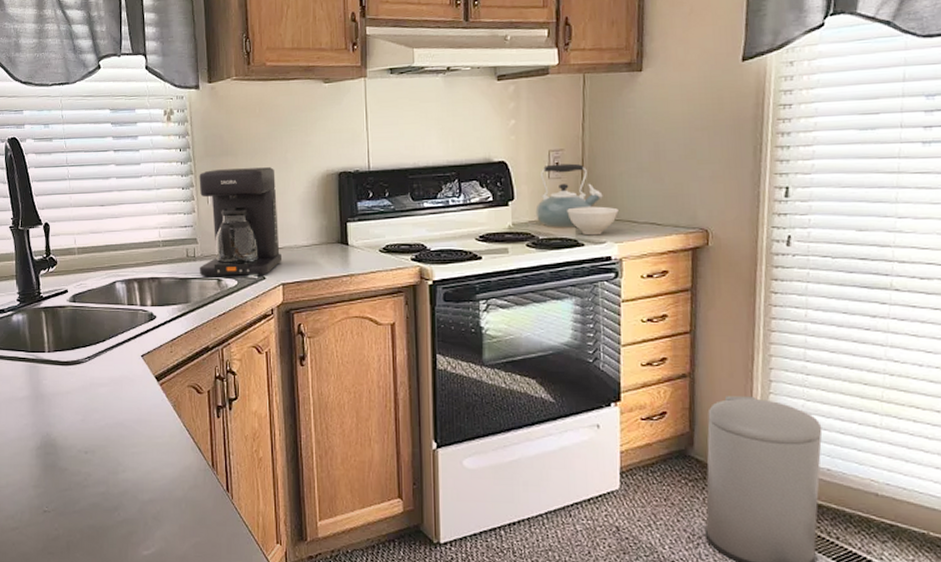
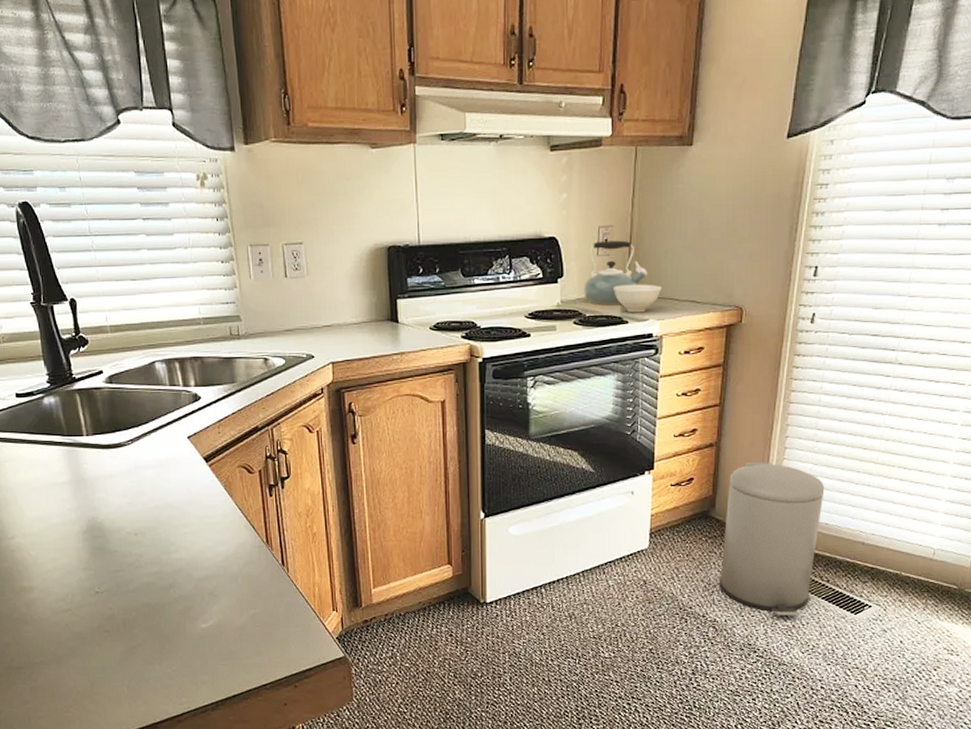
coffee maker: present [199,167,283,276] -> none [239,240,331,355]

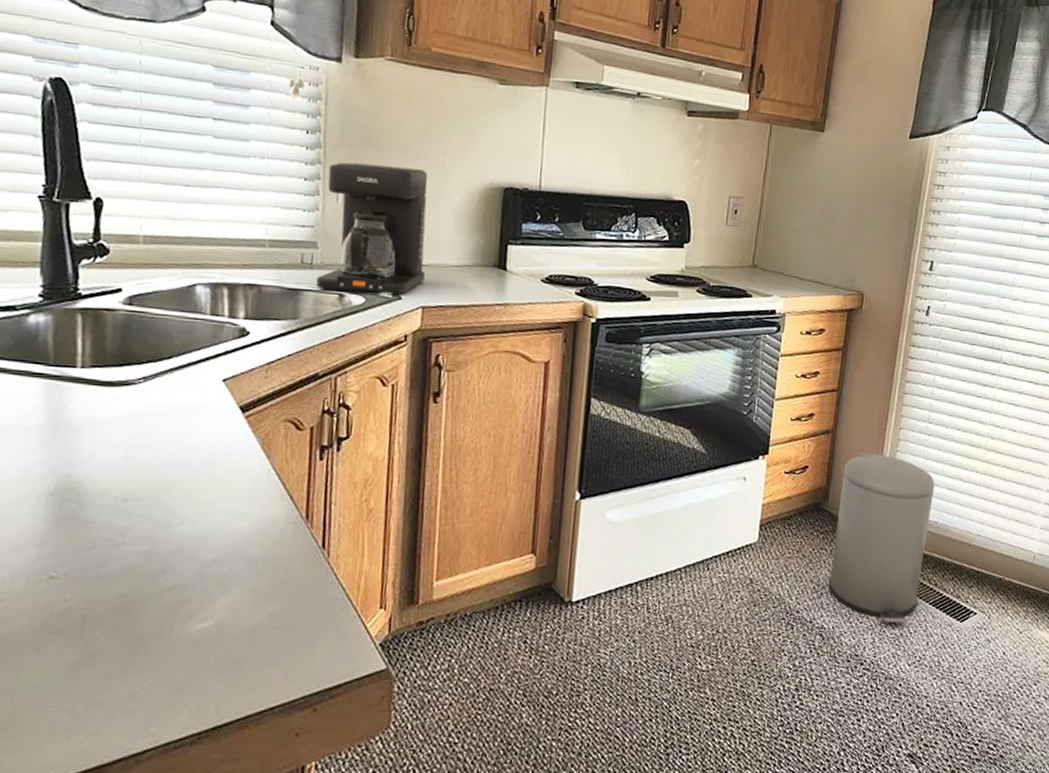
coffee maker: none [239,240,331,355] -> present [315,162,428,295]
kettle: present [583,240,648,306] -> none [709,211,775,278]
bowl: present [614,284,662,313] -> none [740,257,788,288]

